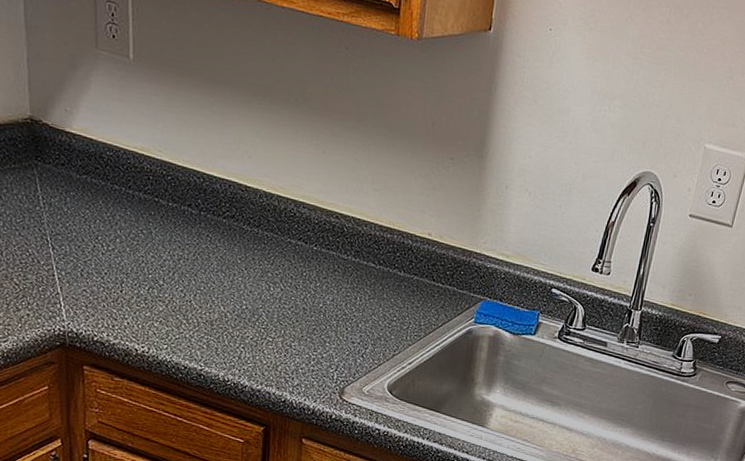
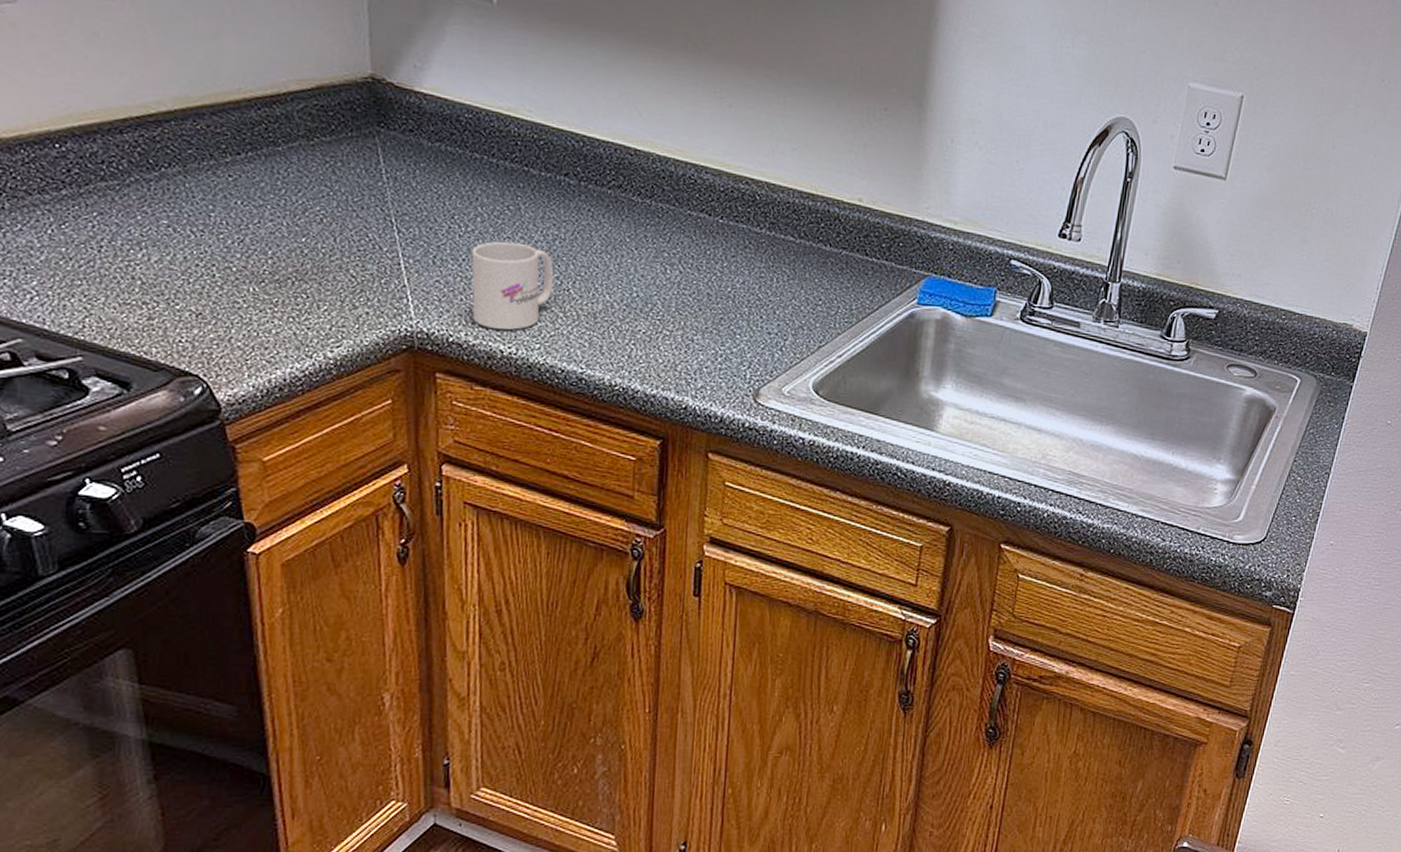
mug: none [112,259,179,333] -> present [471,241,554,330]

